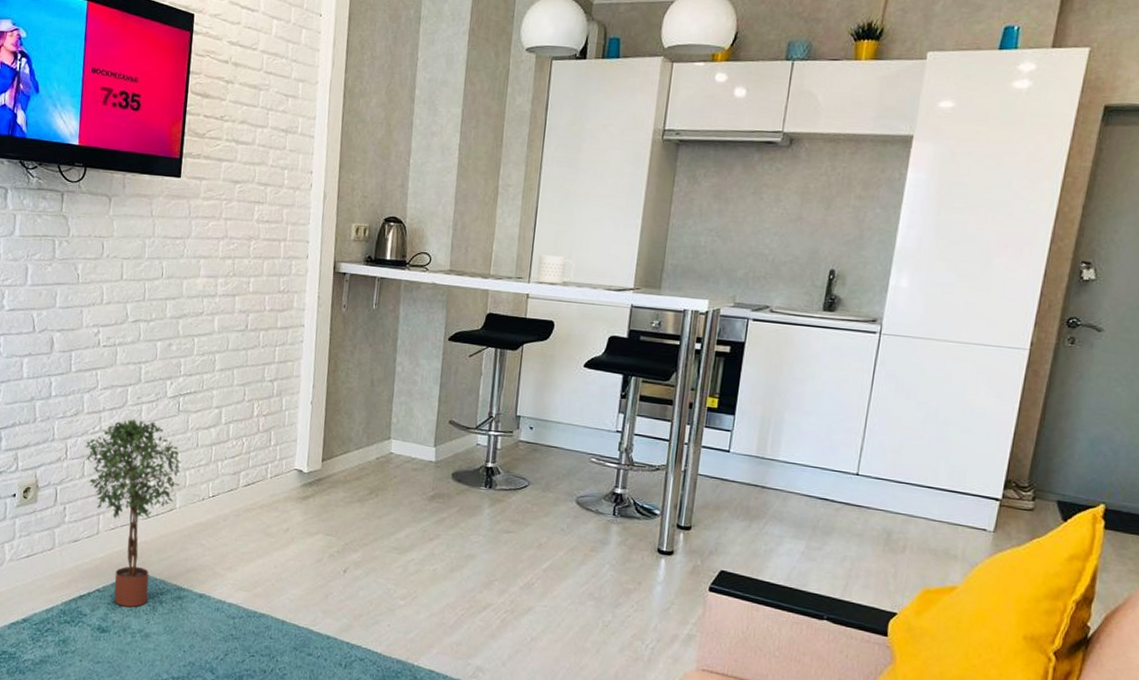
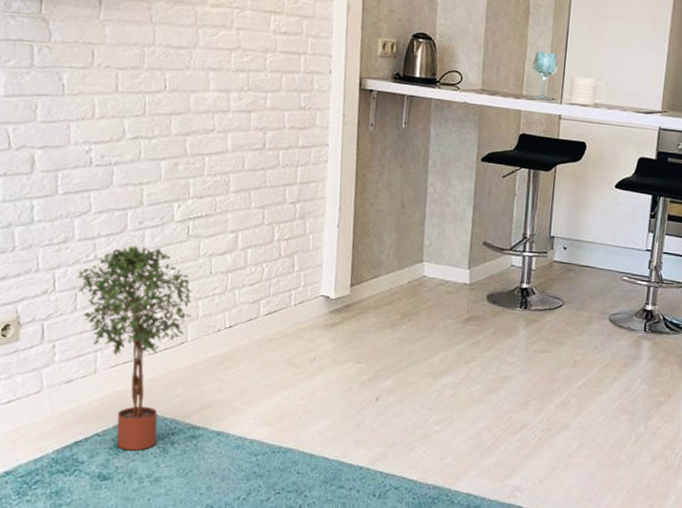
wine glass: none [499,230,527,279] -> present [531,50,559,100]

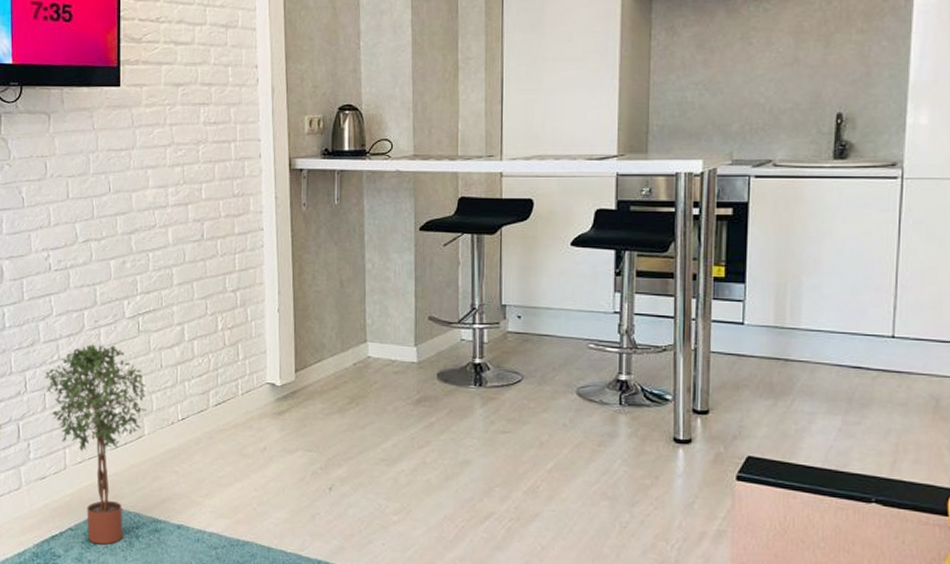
wine glass: present [531,50,559,100] -> none [466,106,496,158]
mug: present [568,76,605,106] -> none [509,129,550,158]

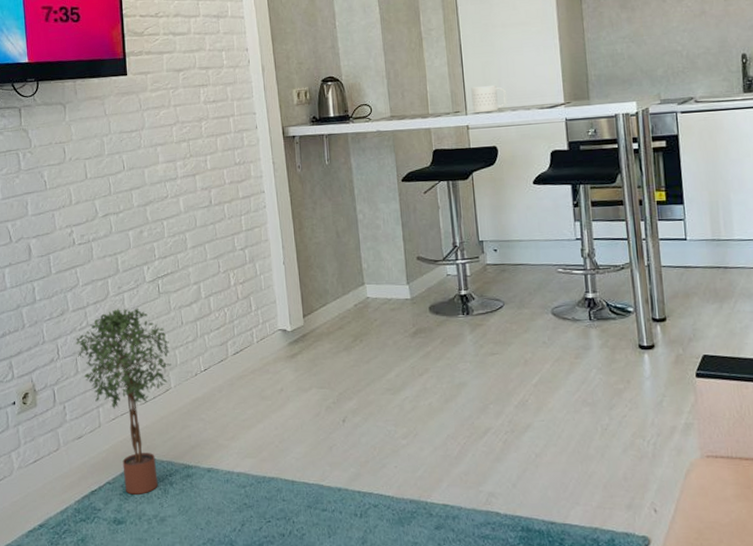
mug: none [509,129,550,158] -> present [471,85,507,113]

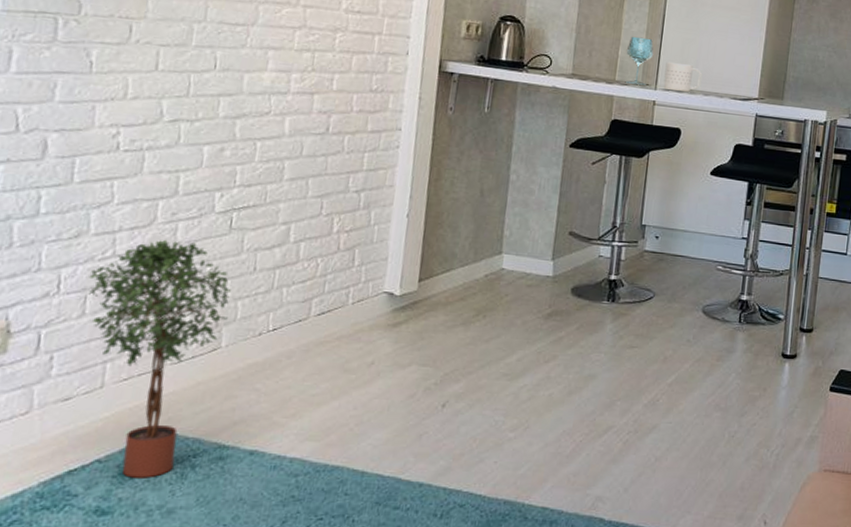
wine glass: none [433,69,458,115] -> present [625,36,654,86]

